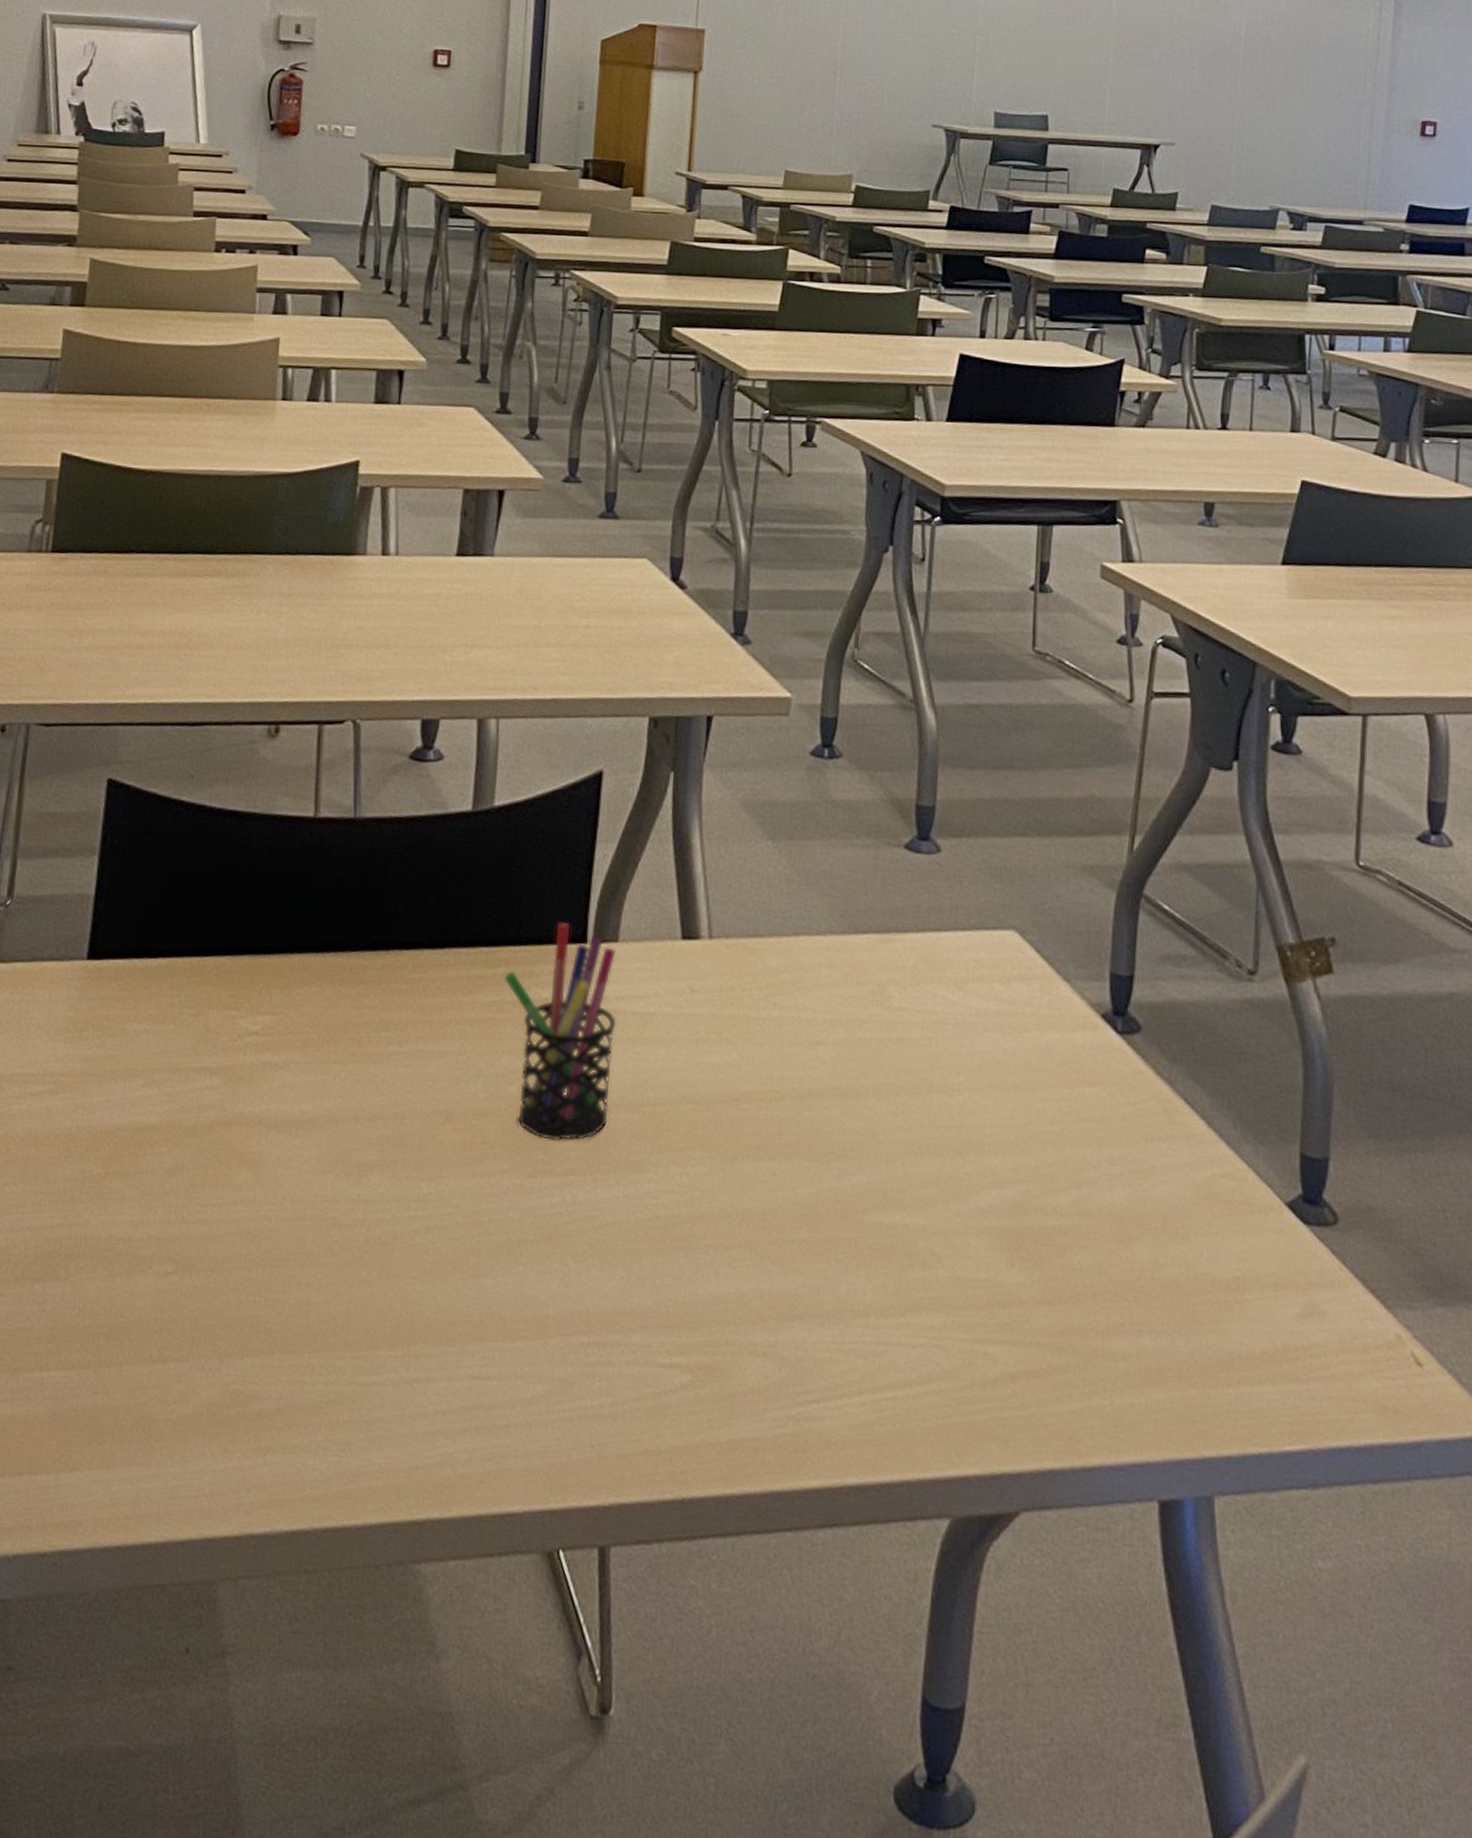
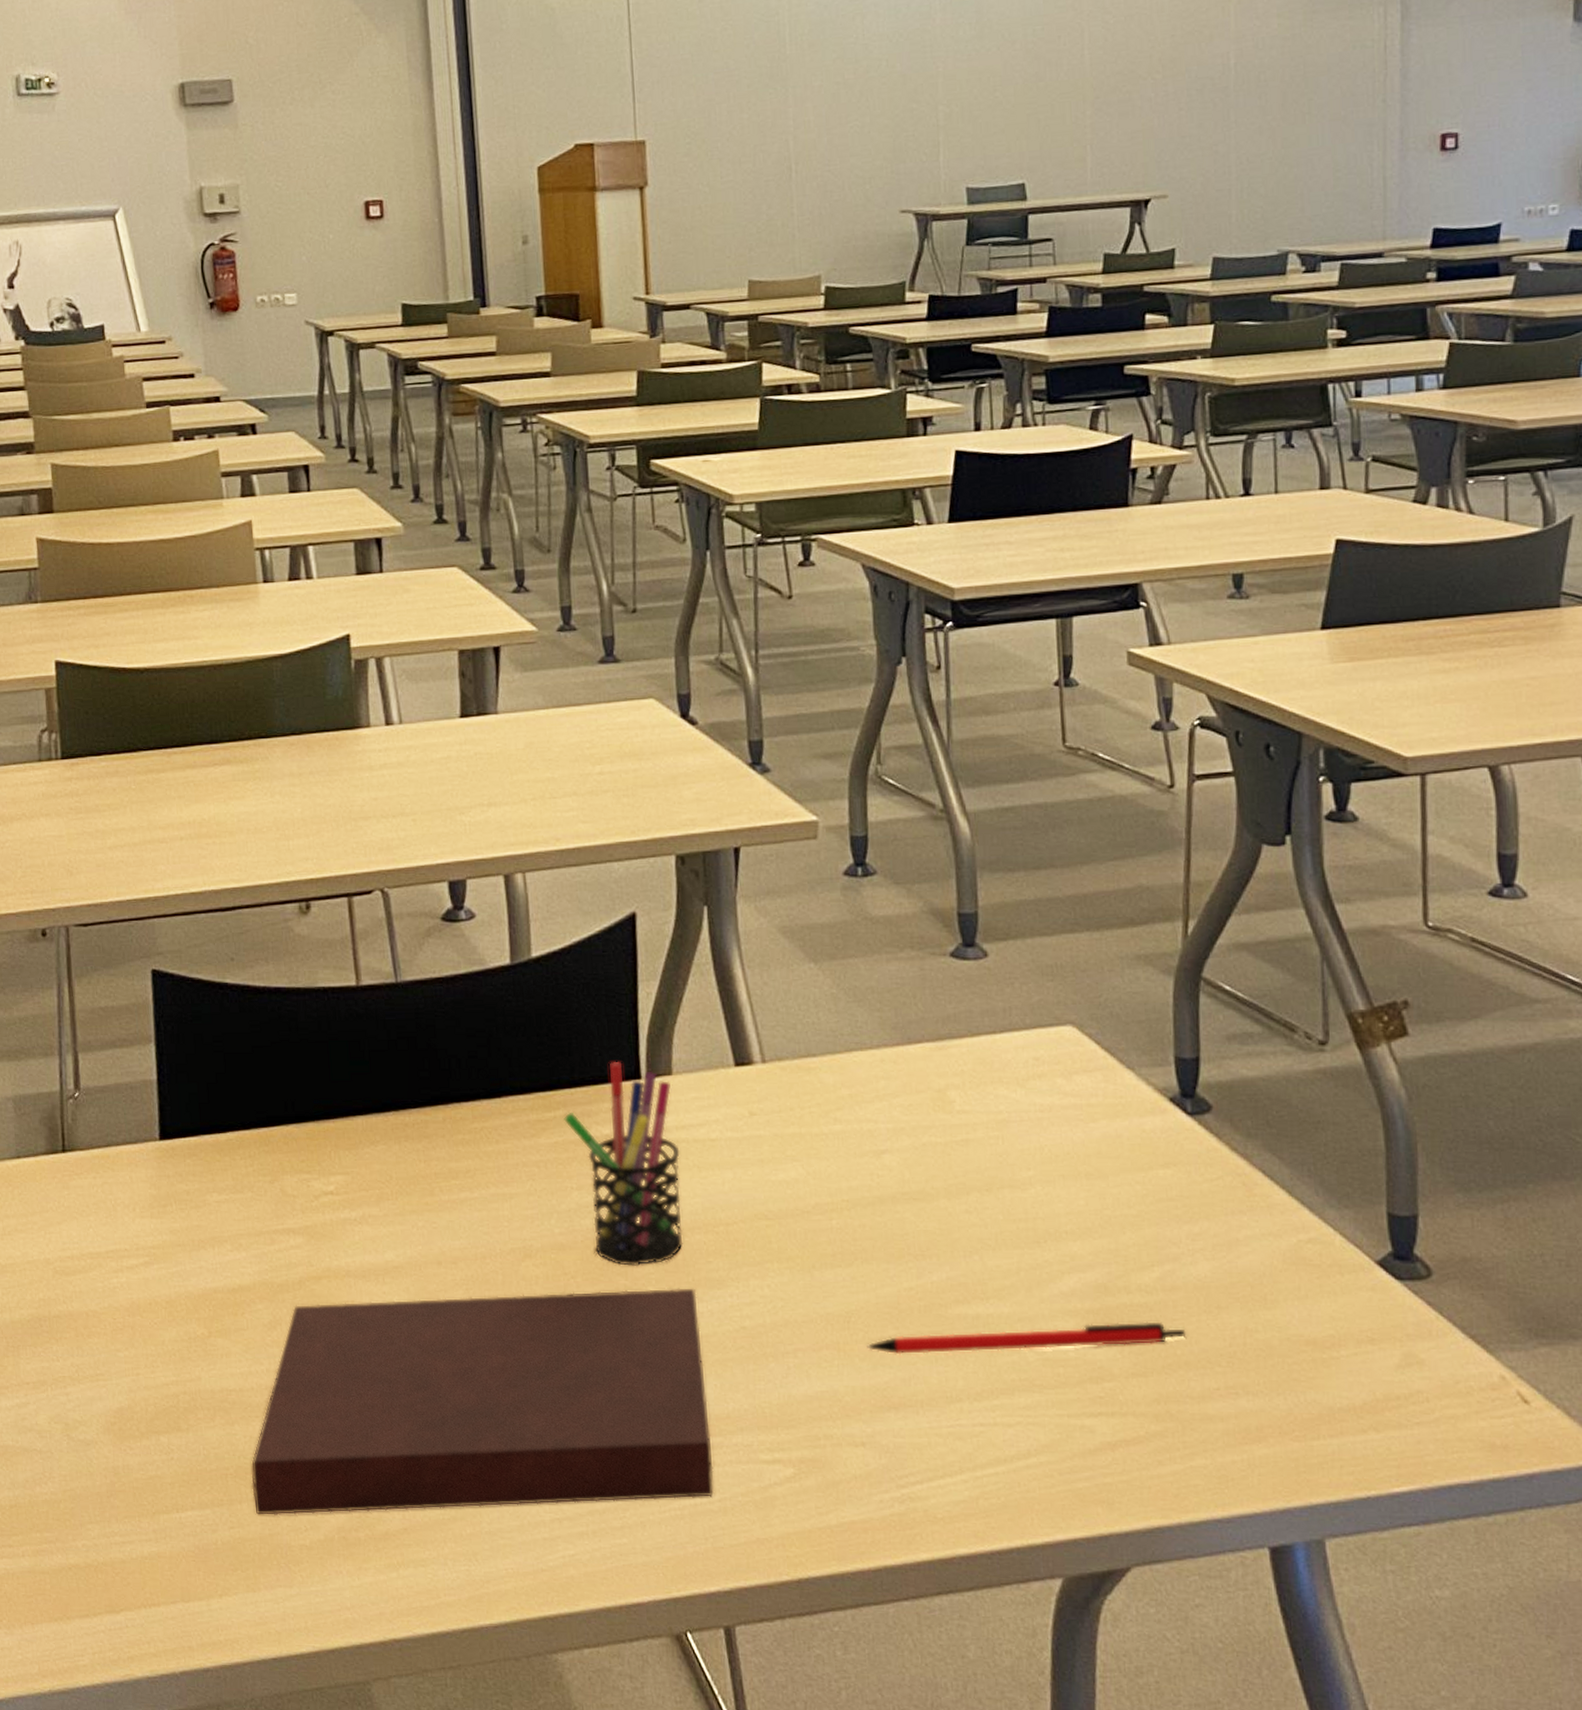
notebook: none [124,1151,615,1400] -> present [251,1288,714,1515]
pen: none [779,1240,1097,1271] -> present [867,1322,1187,1355]

